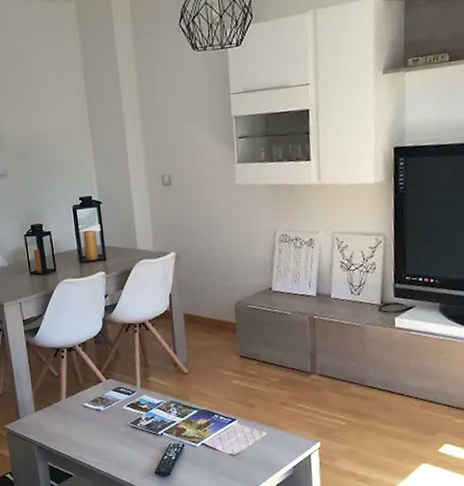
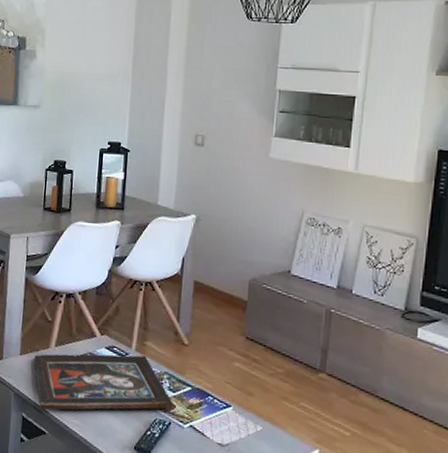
religious icon: none [48,390,184,456] -> present [34,354,174,411]

